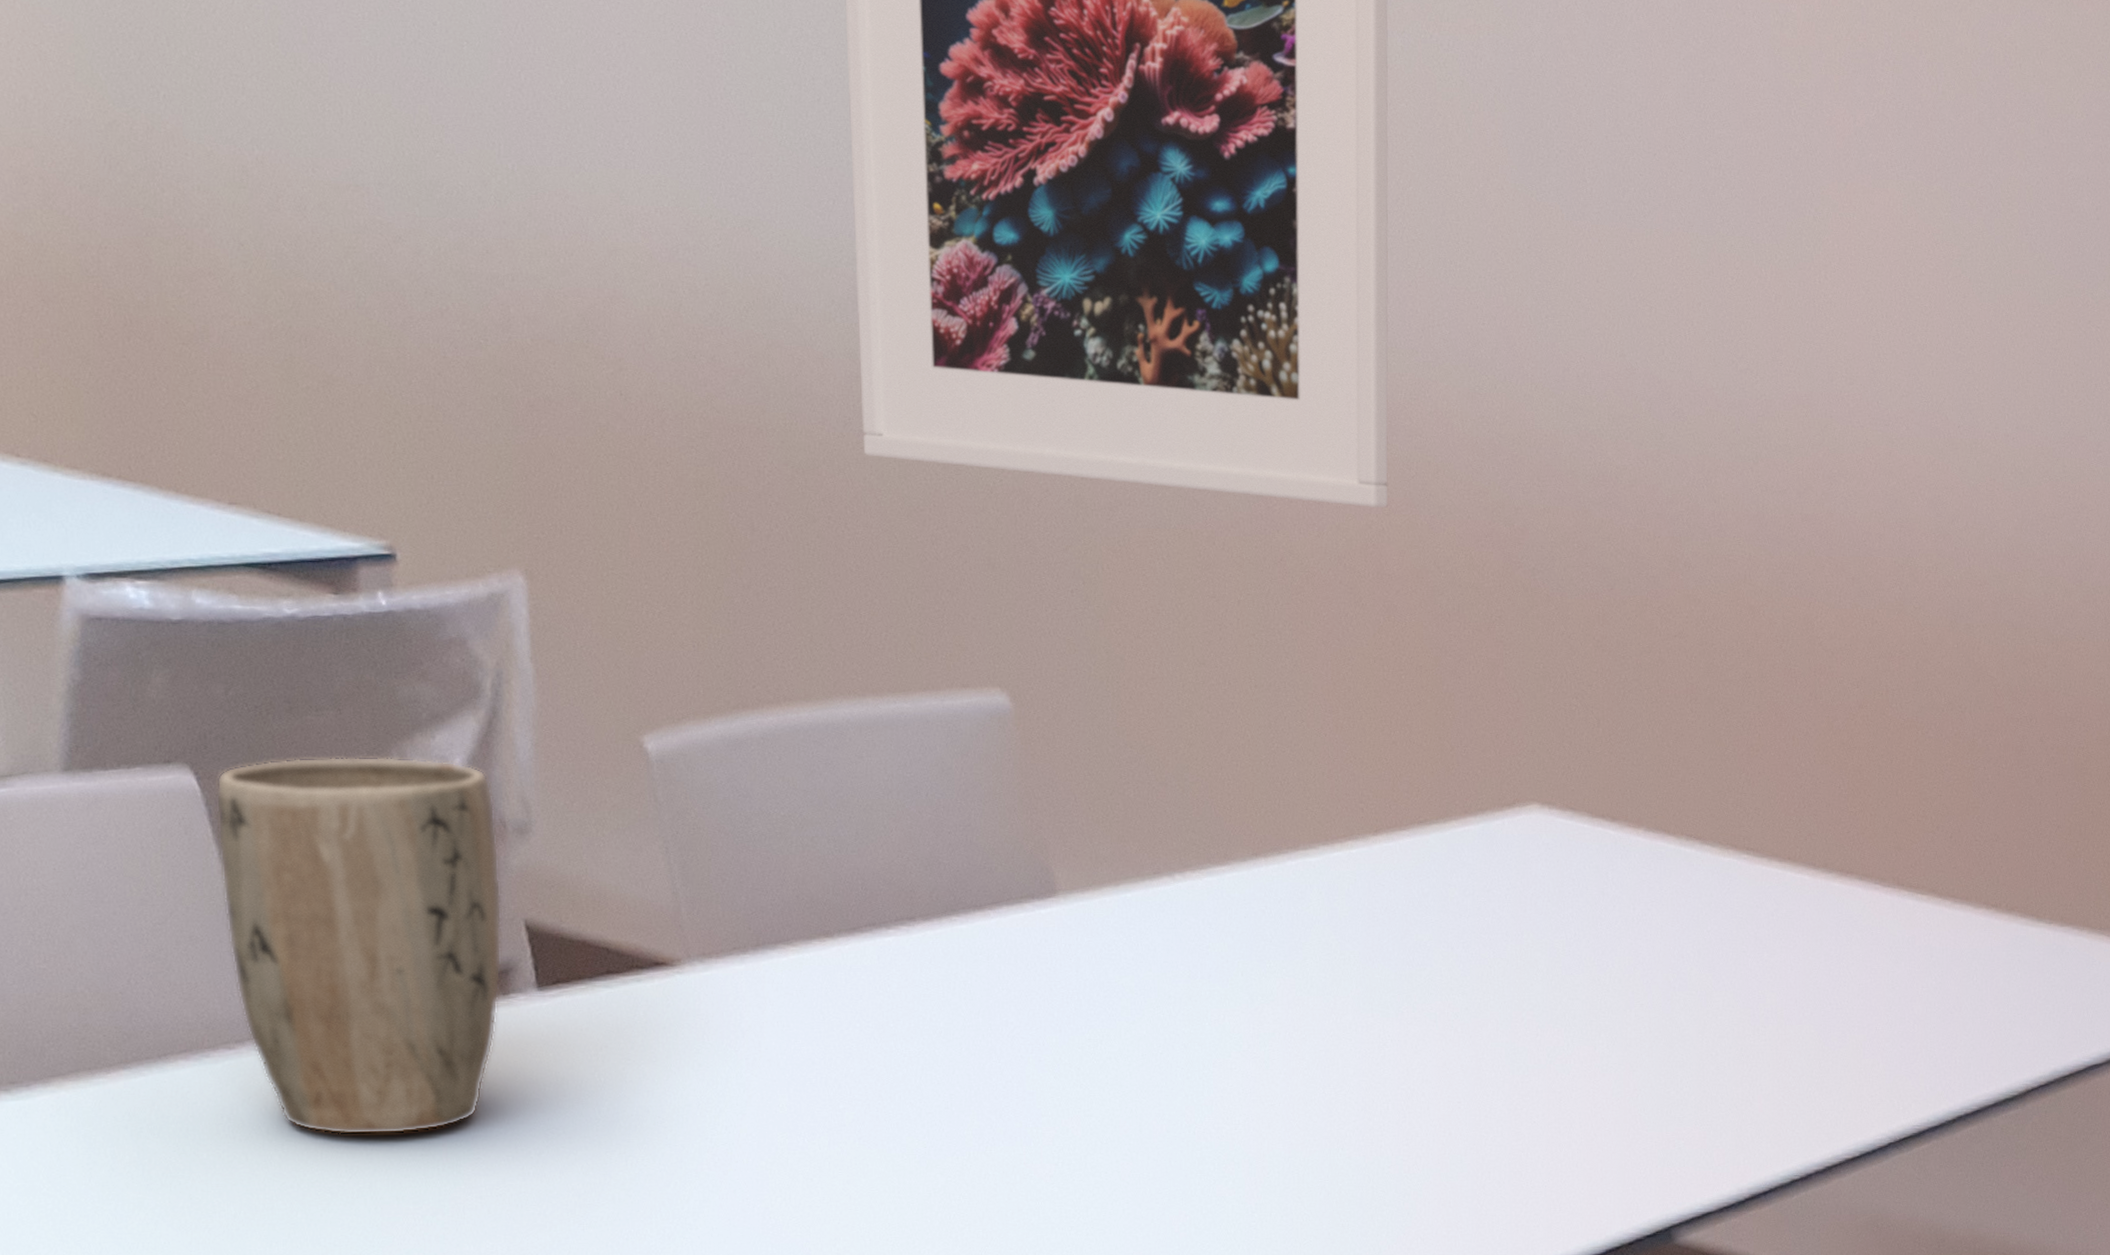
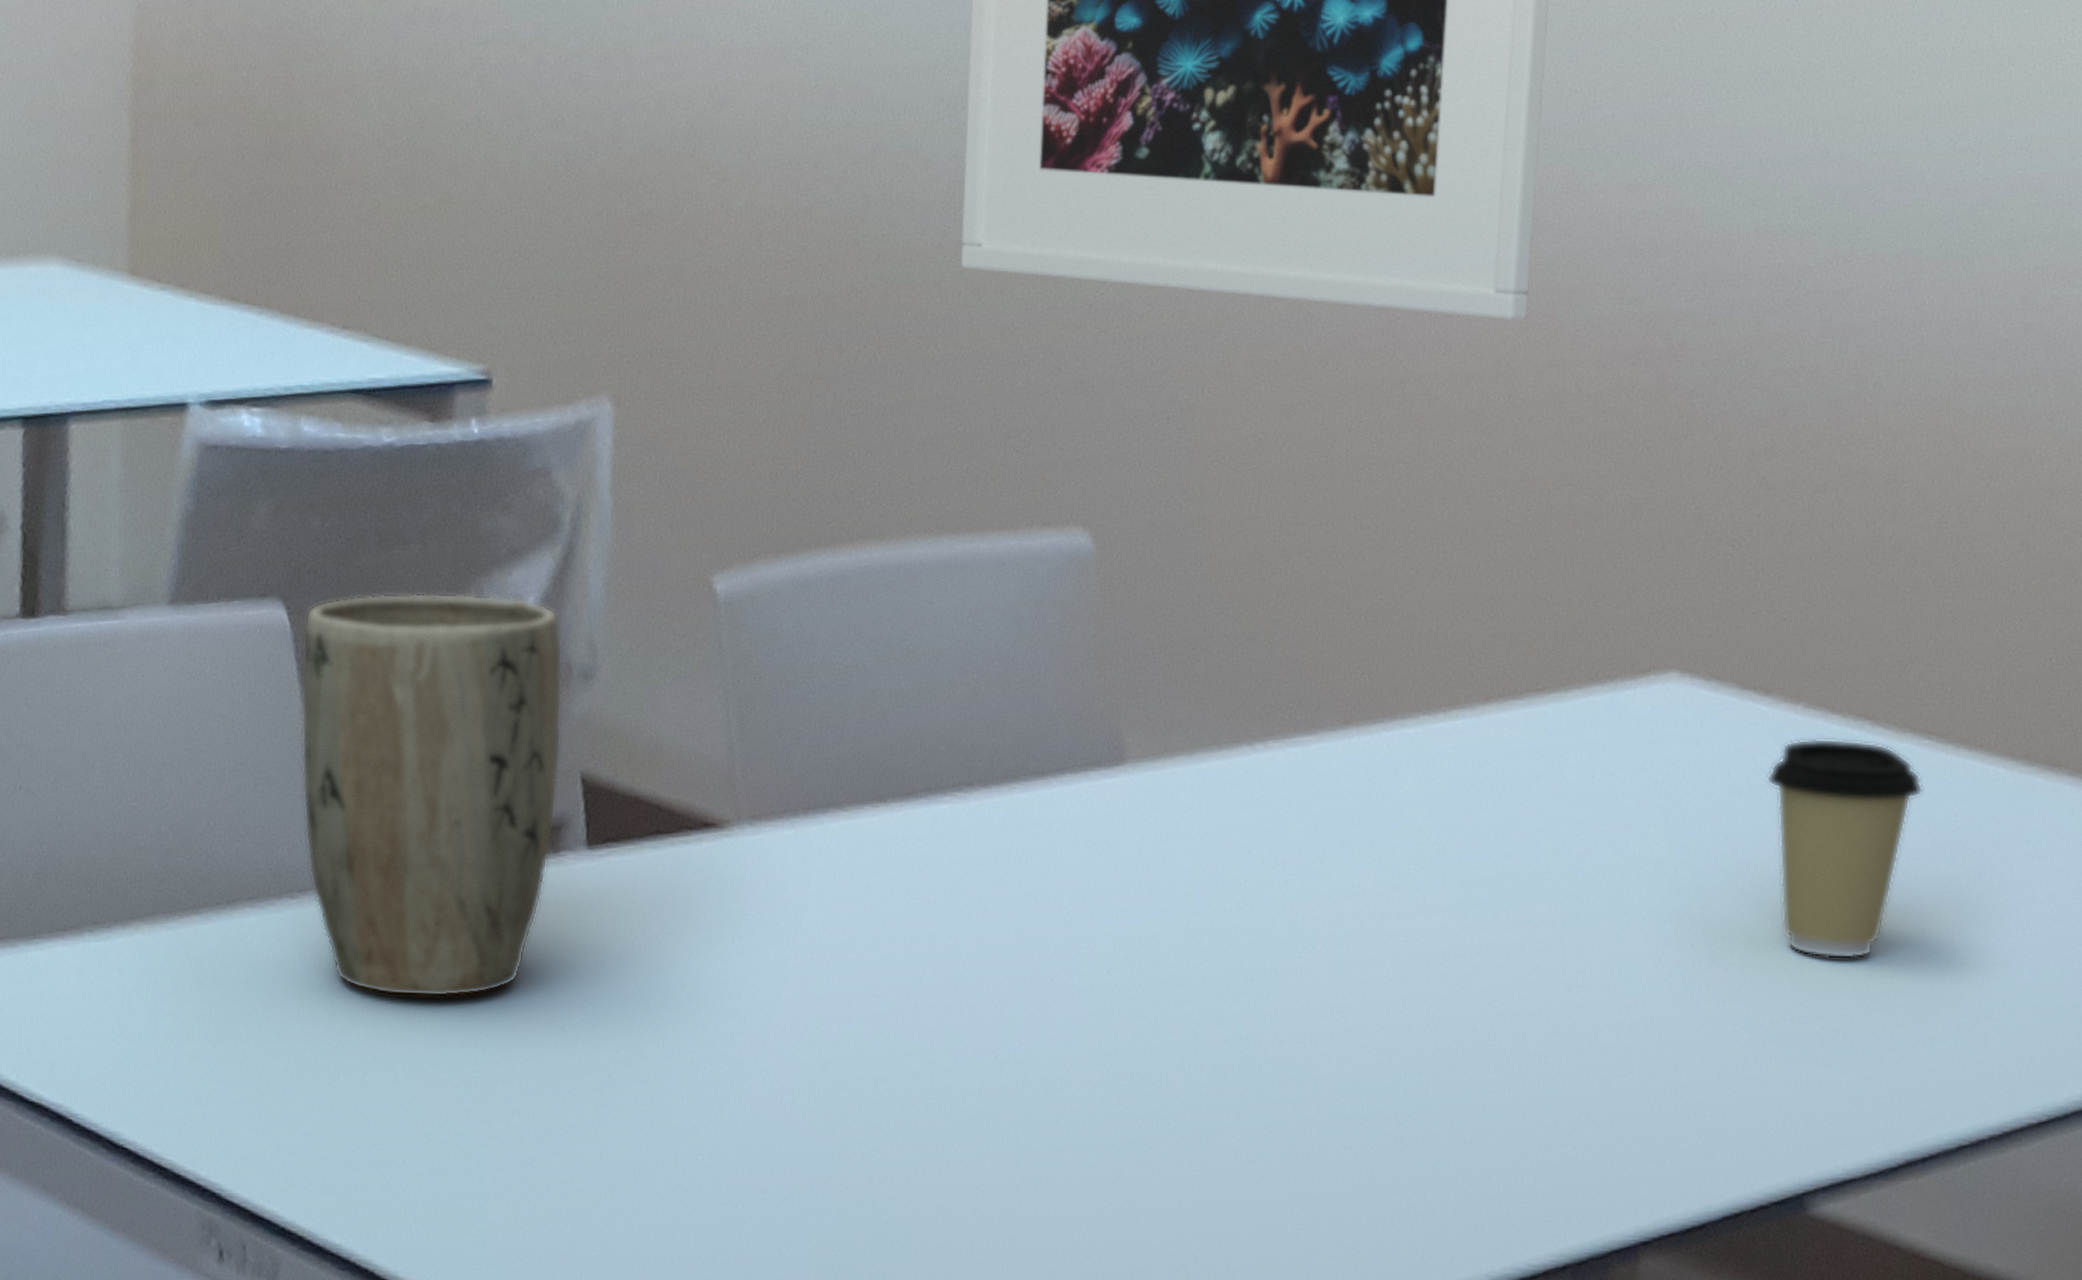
coffee cup: none [1618,856,1746,1036] -> present [1767,738,1923,959]

